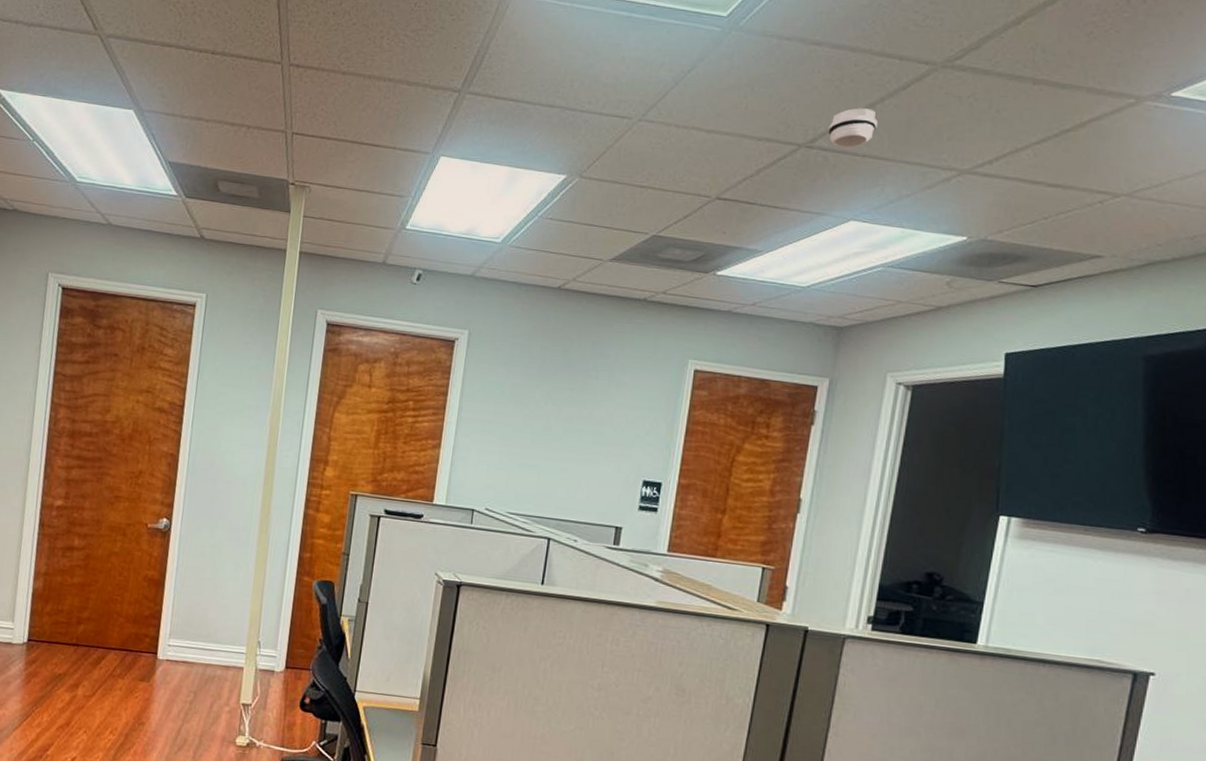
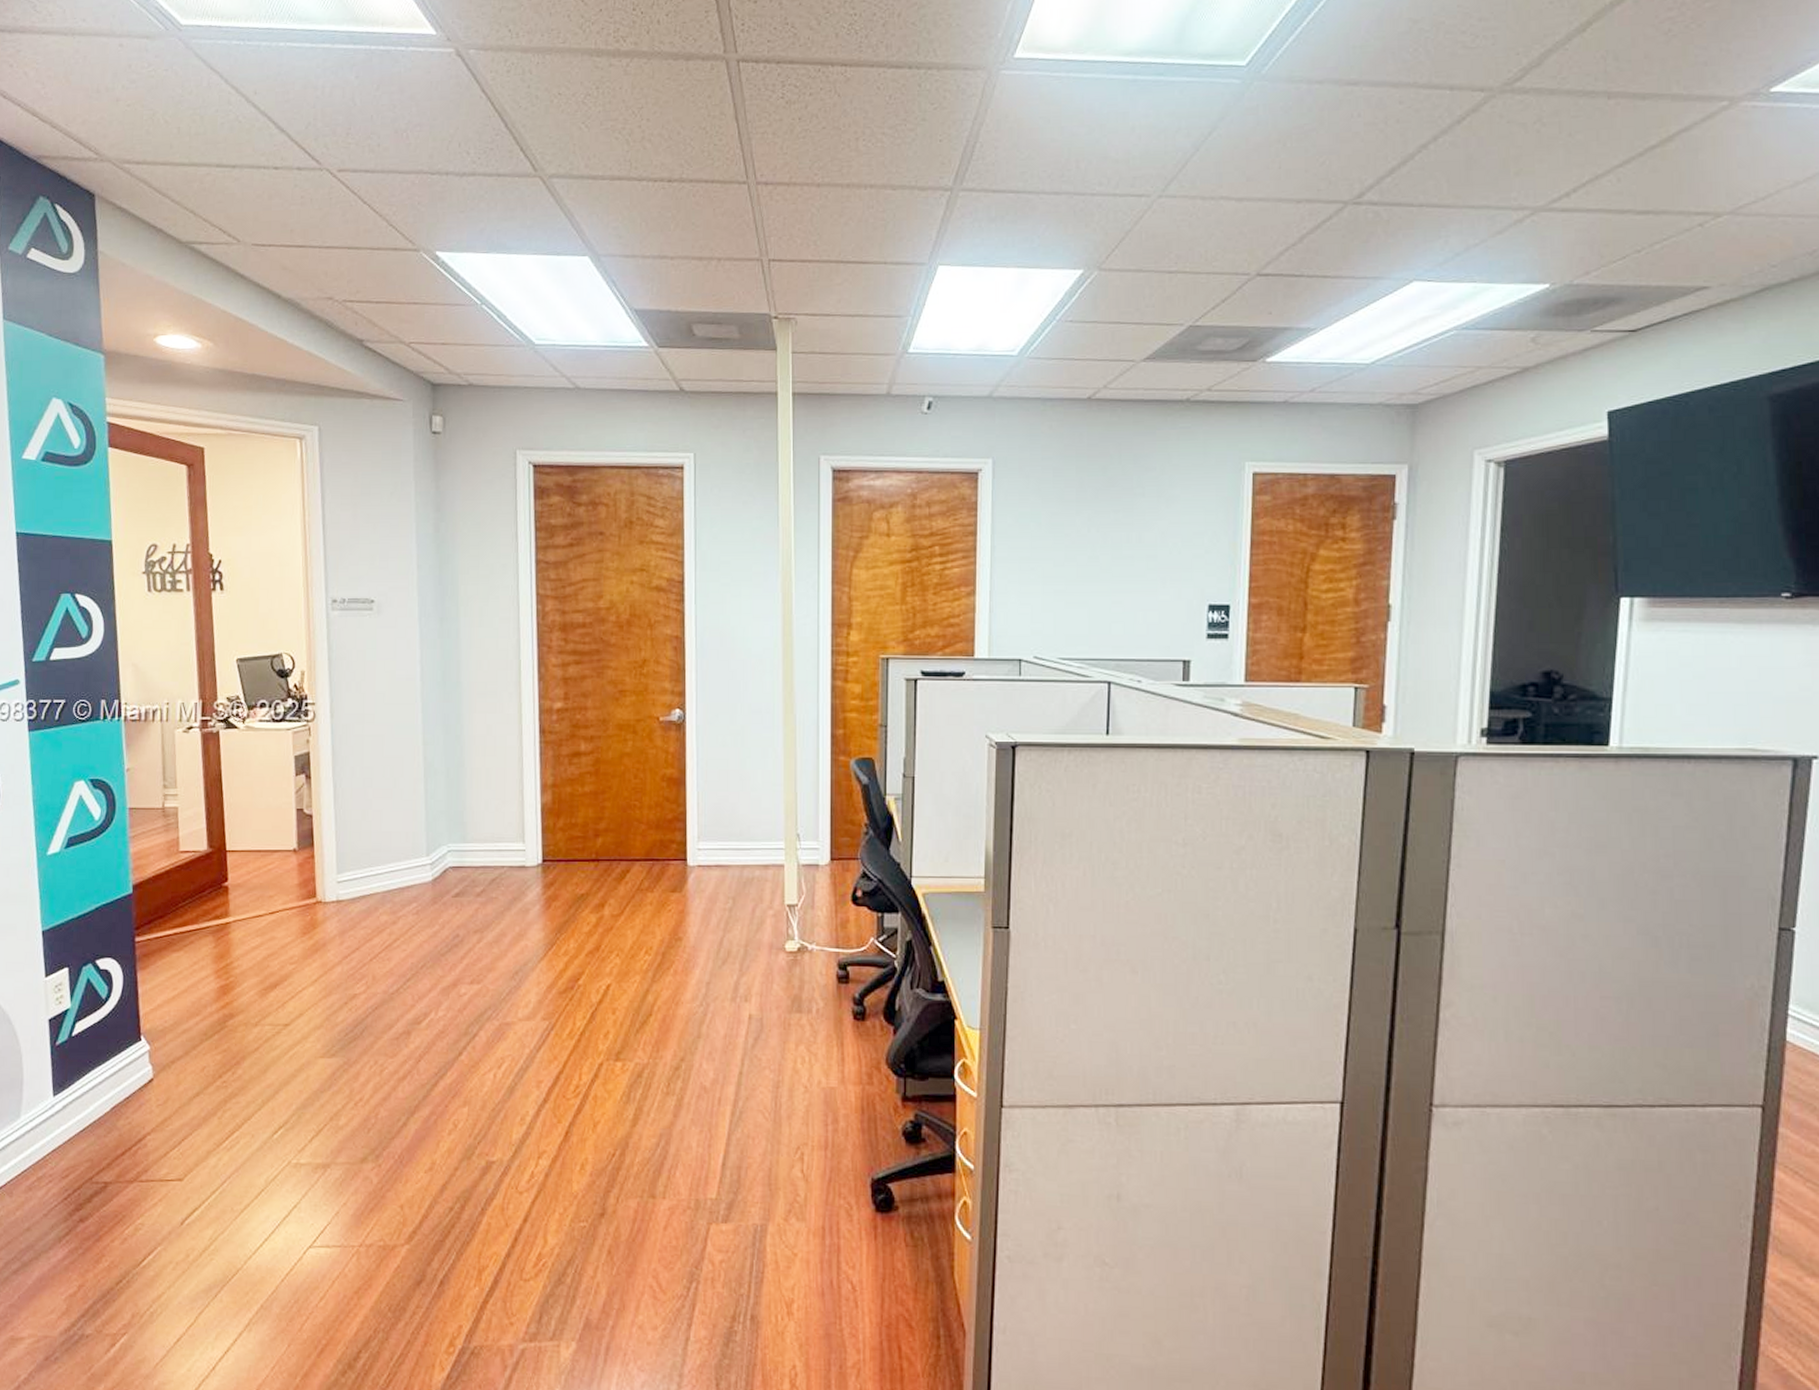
smoke detector: present [828,108,878,148] -> none [1377,150,1432,200]

